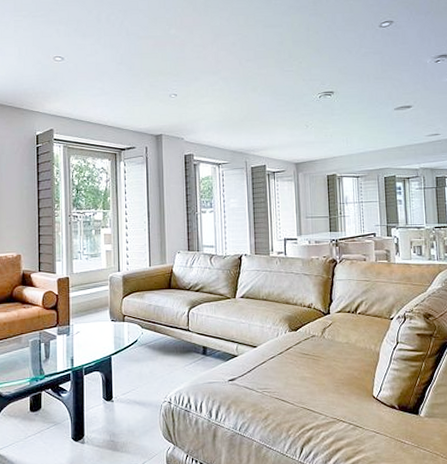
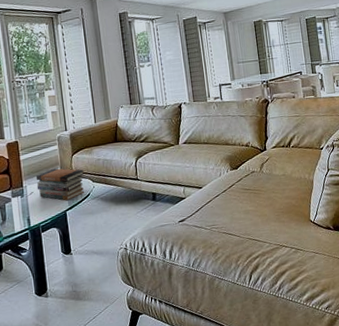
book stack: none [83,310,133,345] -> present [35,168,84,201]

